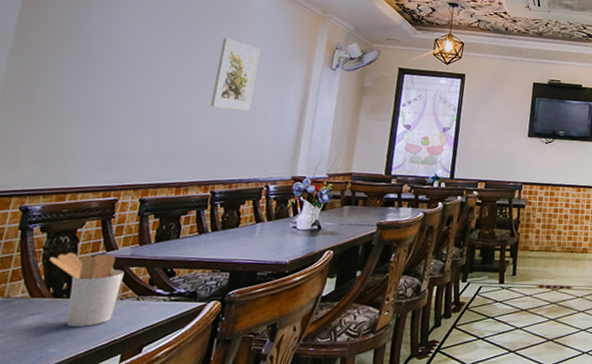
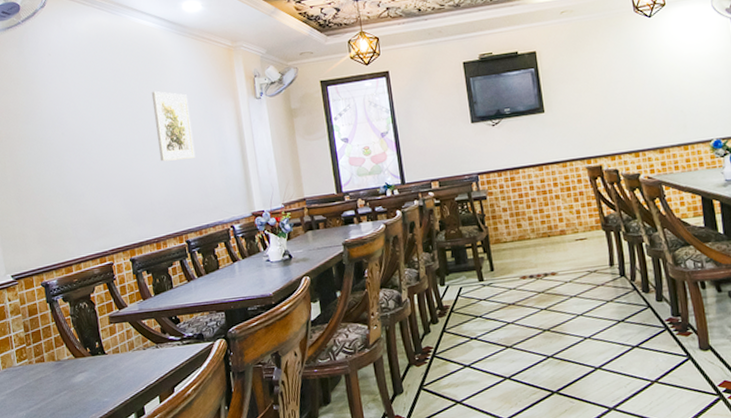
utensil holder: present [49,253,124,327] -> none [78,312,142,378]

